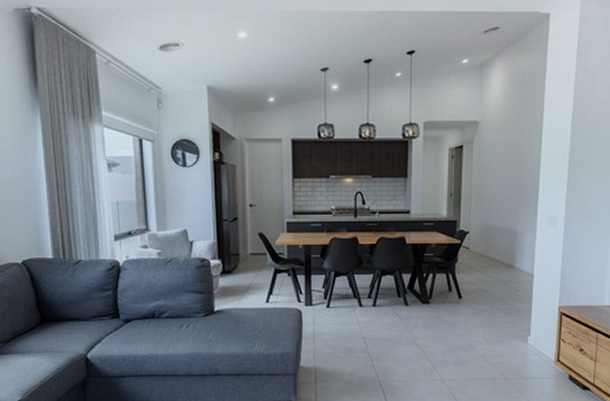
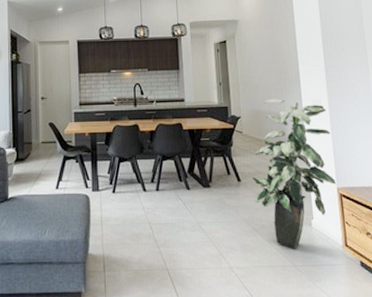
indoor plant: none [474,213,562,363] -> present [252,98,336,249]

